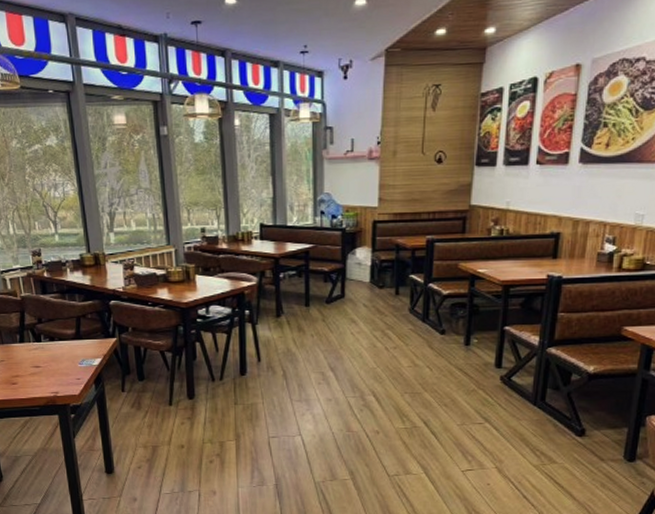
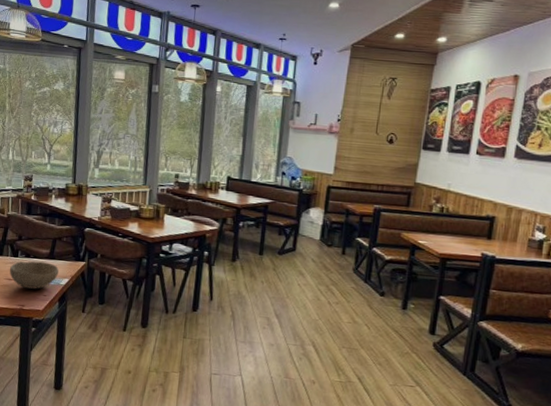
bowl: none [34,343,89,375] -> present [9,261,59,290]

